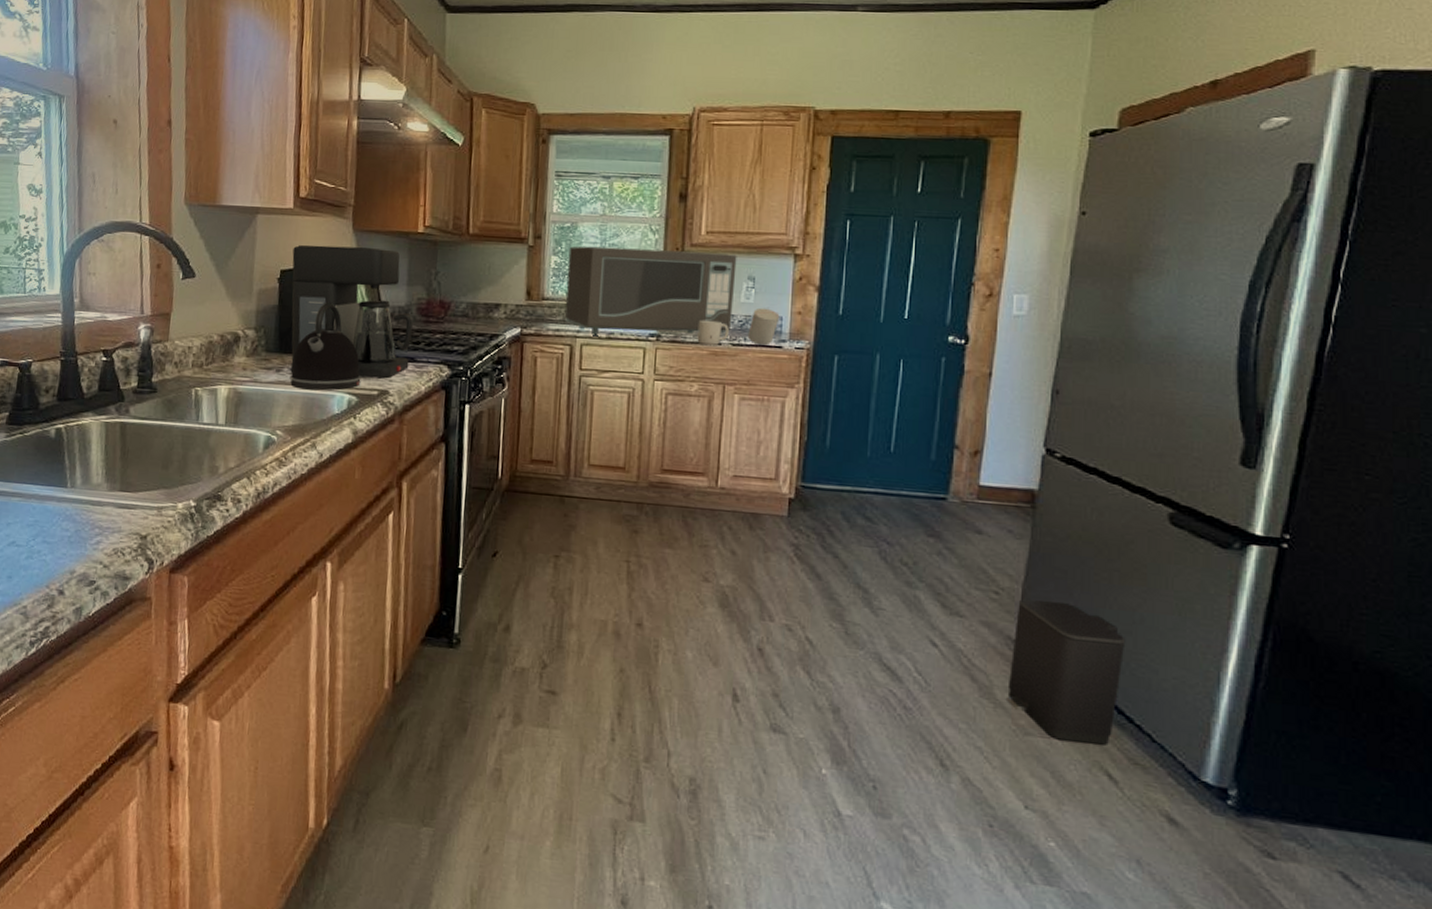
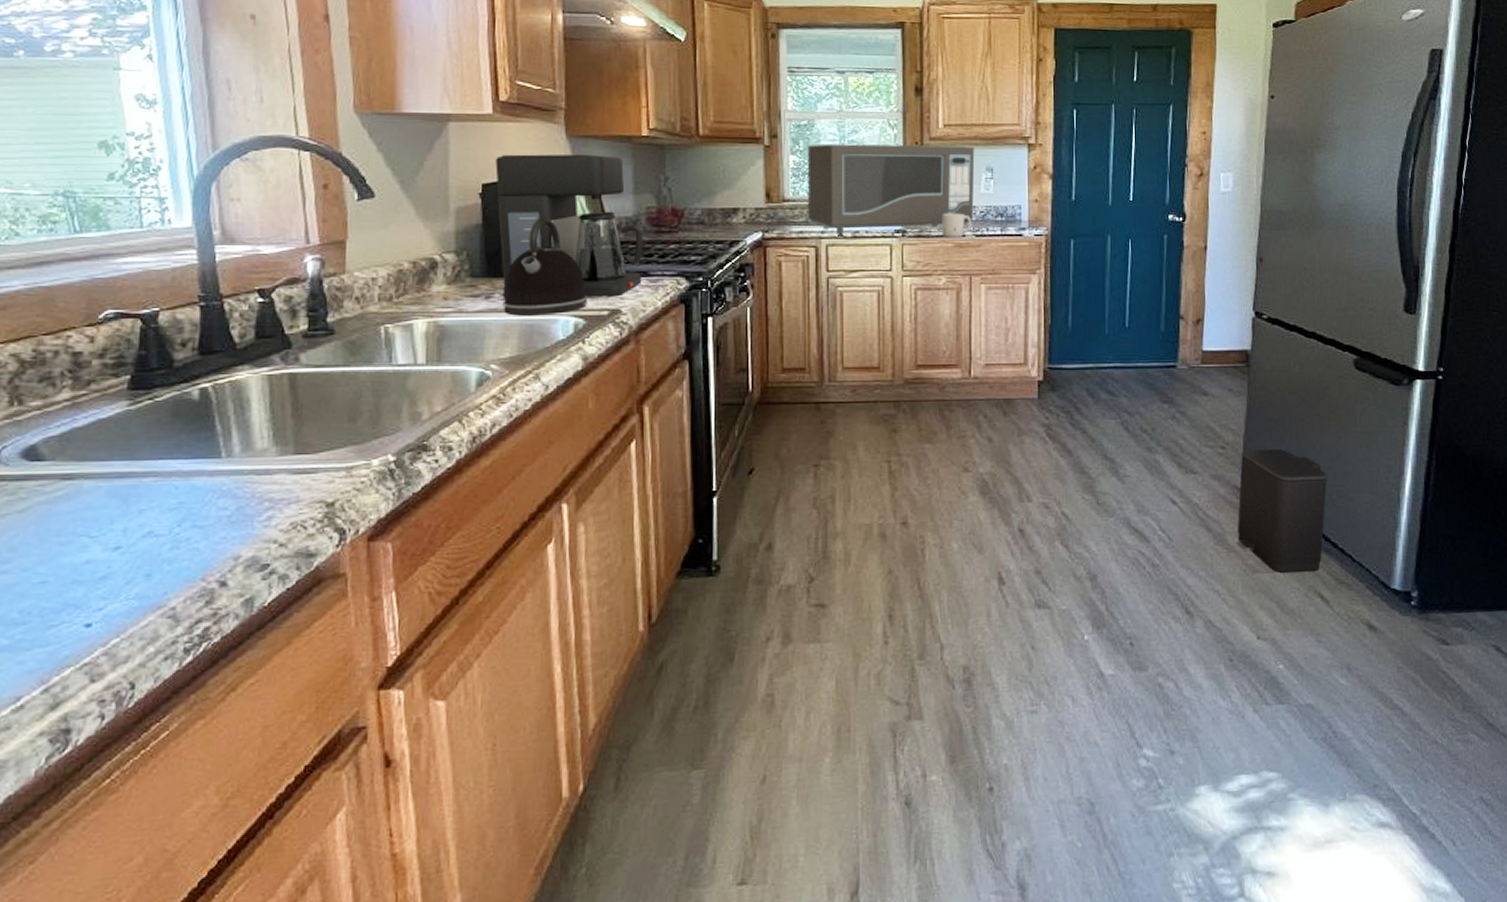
canister: present [744,307,781,346] -> none [985,197,1020,234]

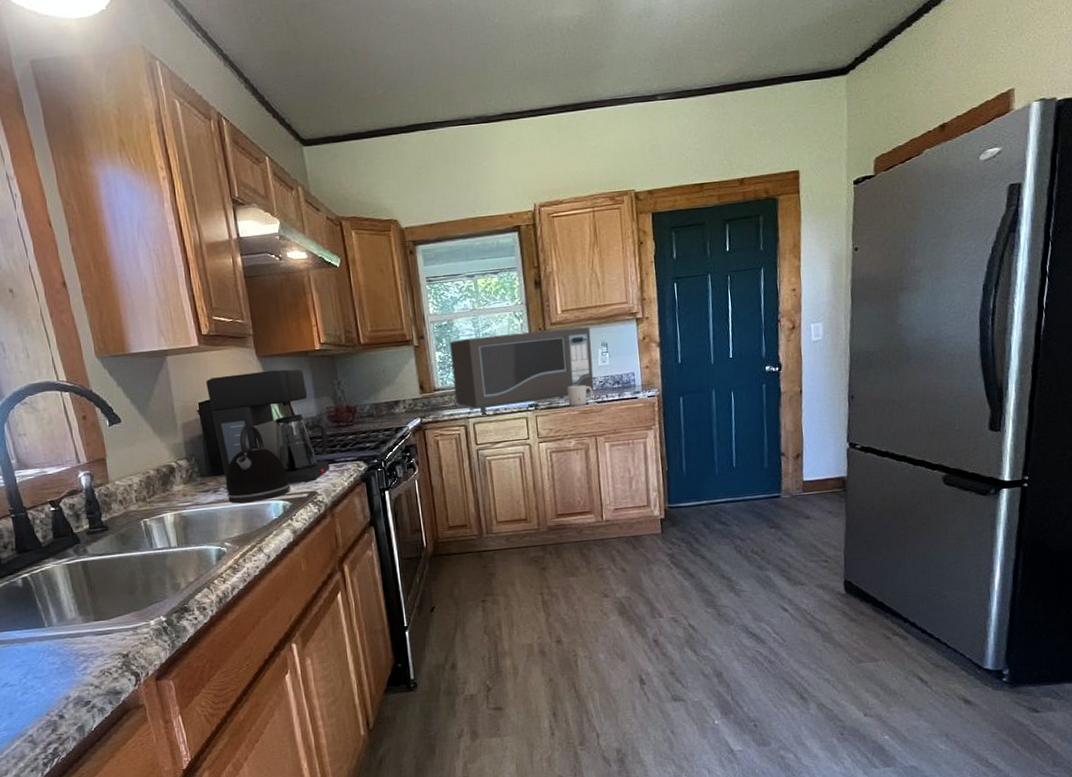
pedal bin: present [1236,449,1328,573] -> none [841,559,922,661]

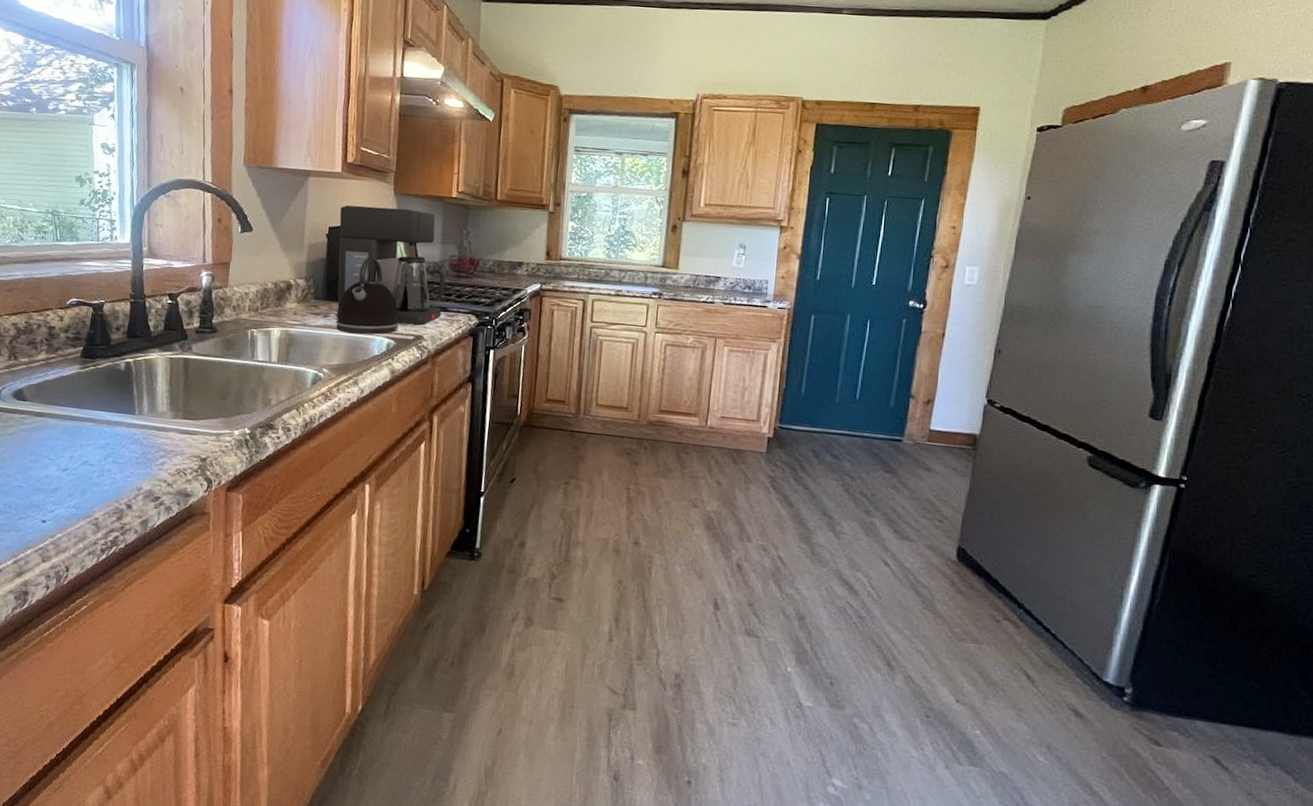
microwave: present [449,326,594,414] -> none [579,213,731,293]
mug: present [567,384,593,407] -> none [694,281,721,304]

